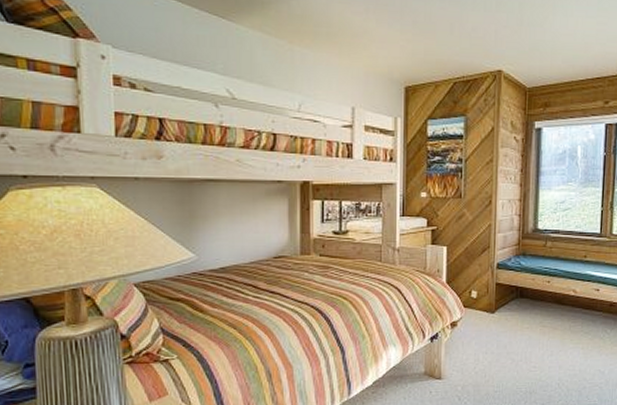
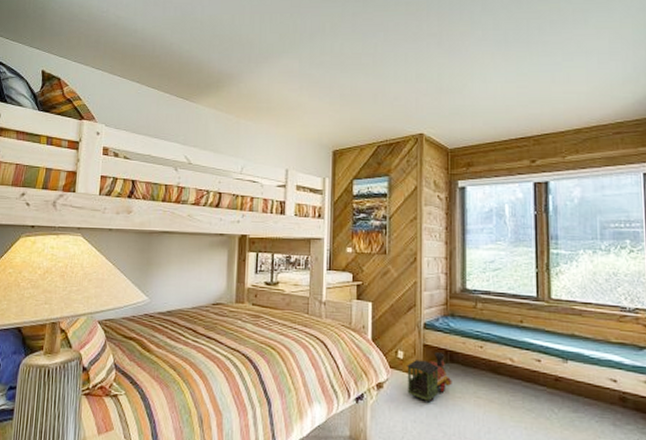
toy train: none [480,289,521,334] -> present [407,352,452,401]

